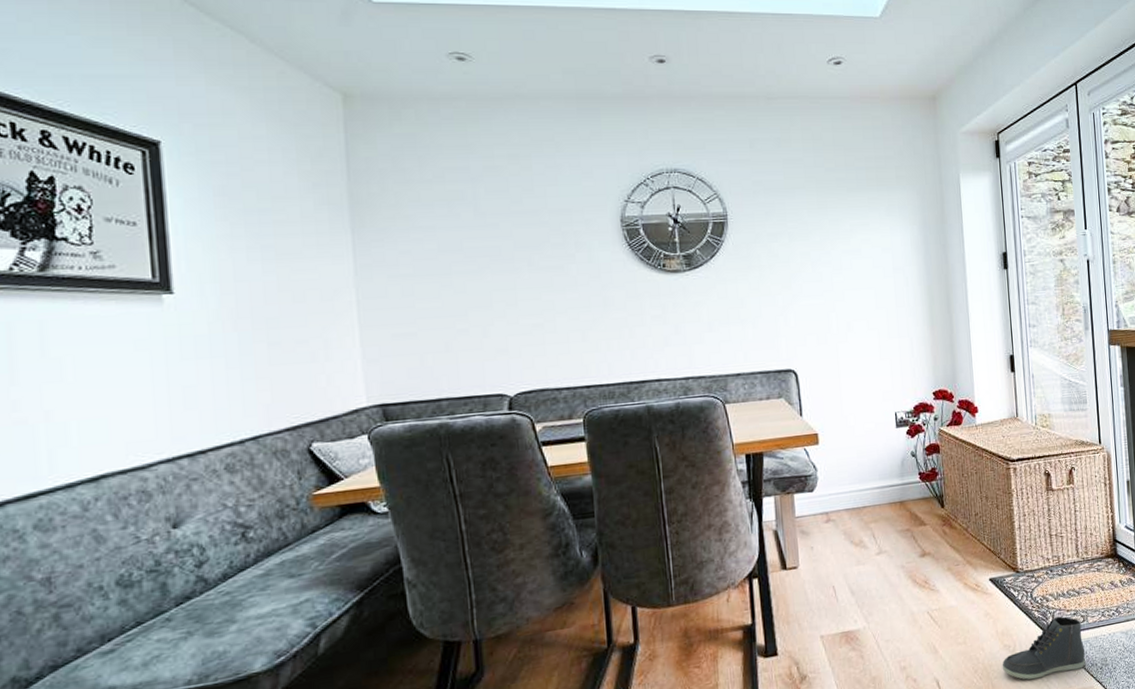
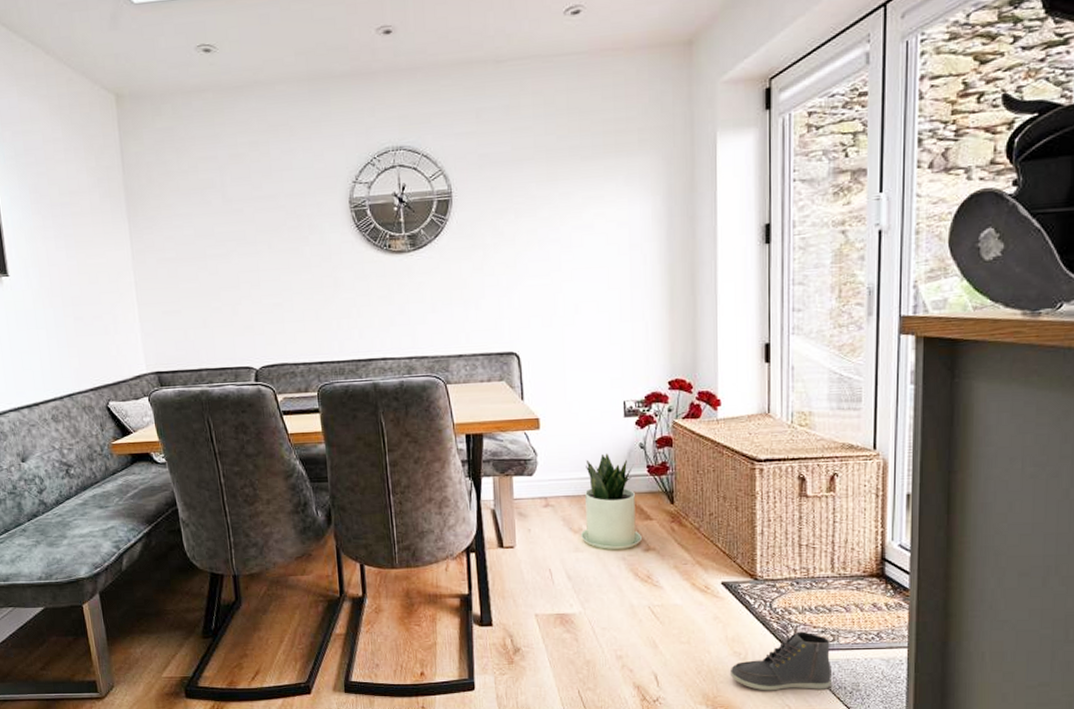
planter: none [861,463,919,559] -> present [580,453,643,549]

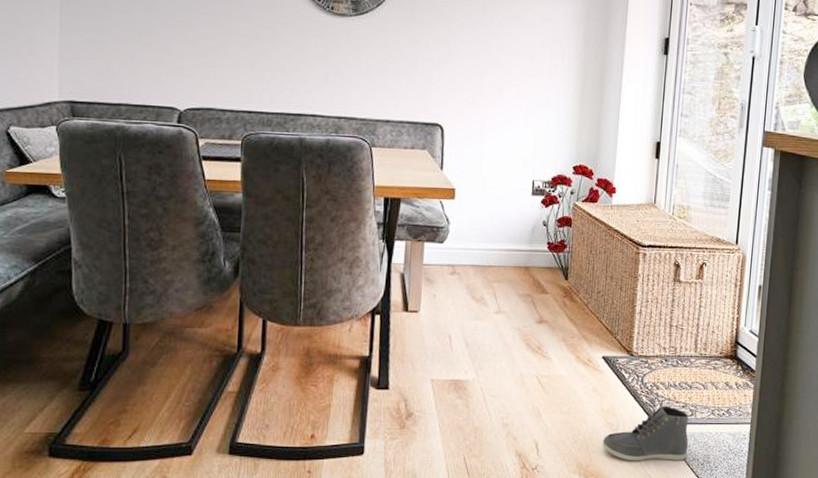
planter: present [580,453,643,549] -> none [481,227,538,320]

